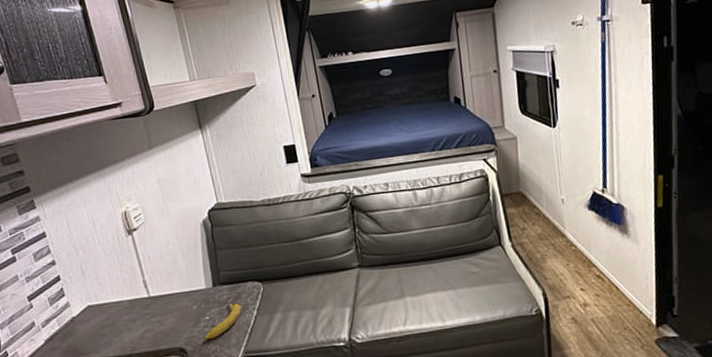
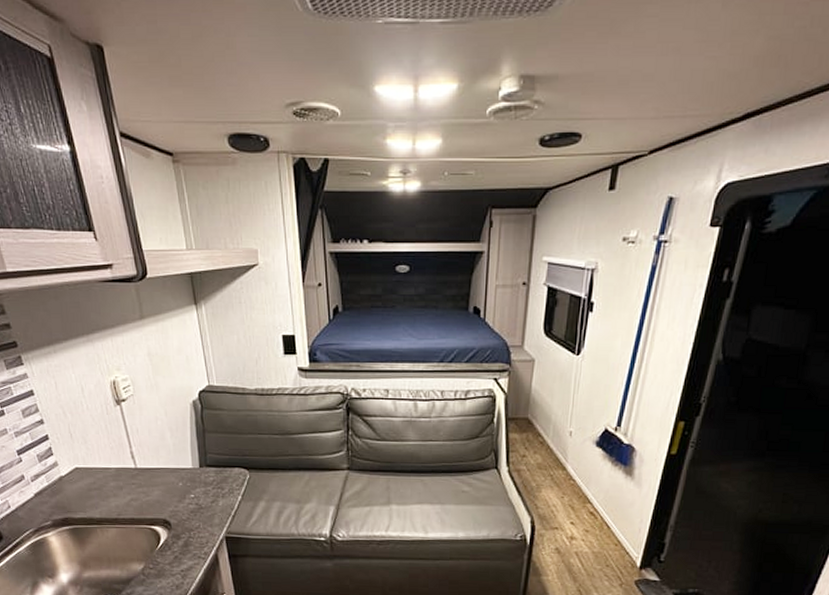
banana: present [204,299,241,340] -> none [188,481,226,516]

